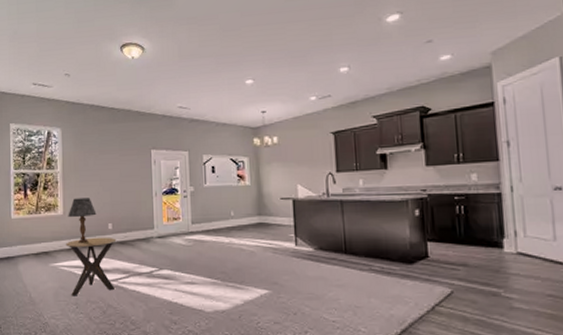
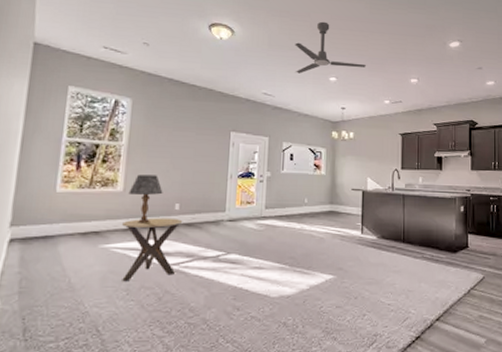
ceiling fan: none [205,20,285,81] -> present [295,21,366,74]

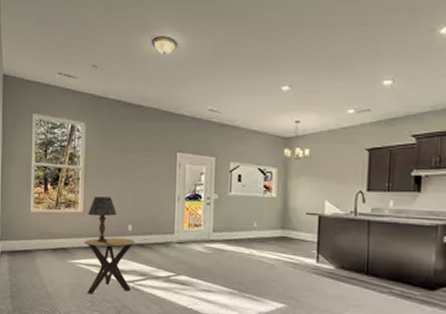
ceiling fan: present [295,21,366,74] -> none [242,20,326,85]

